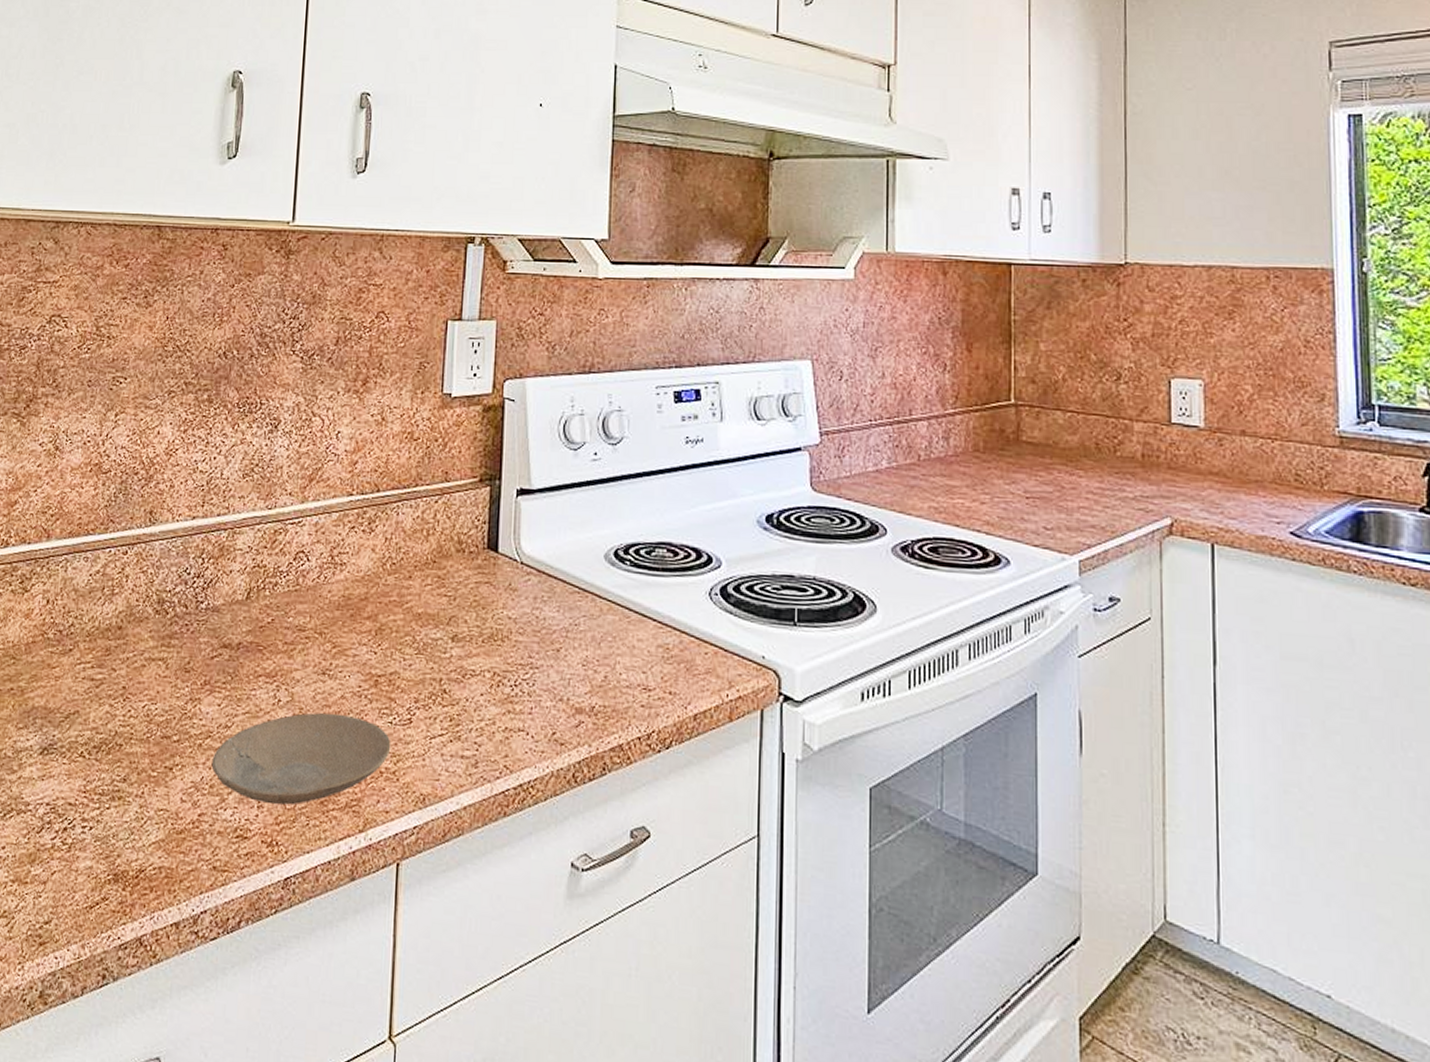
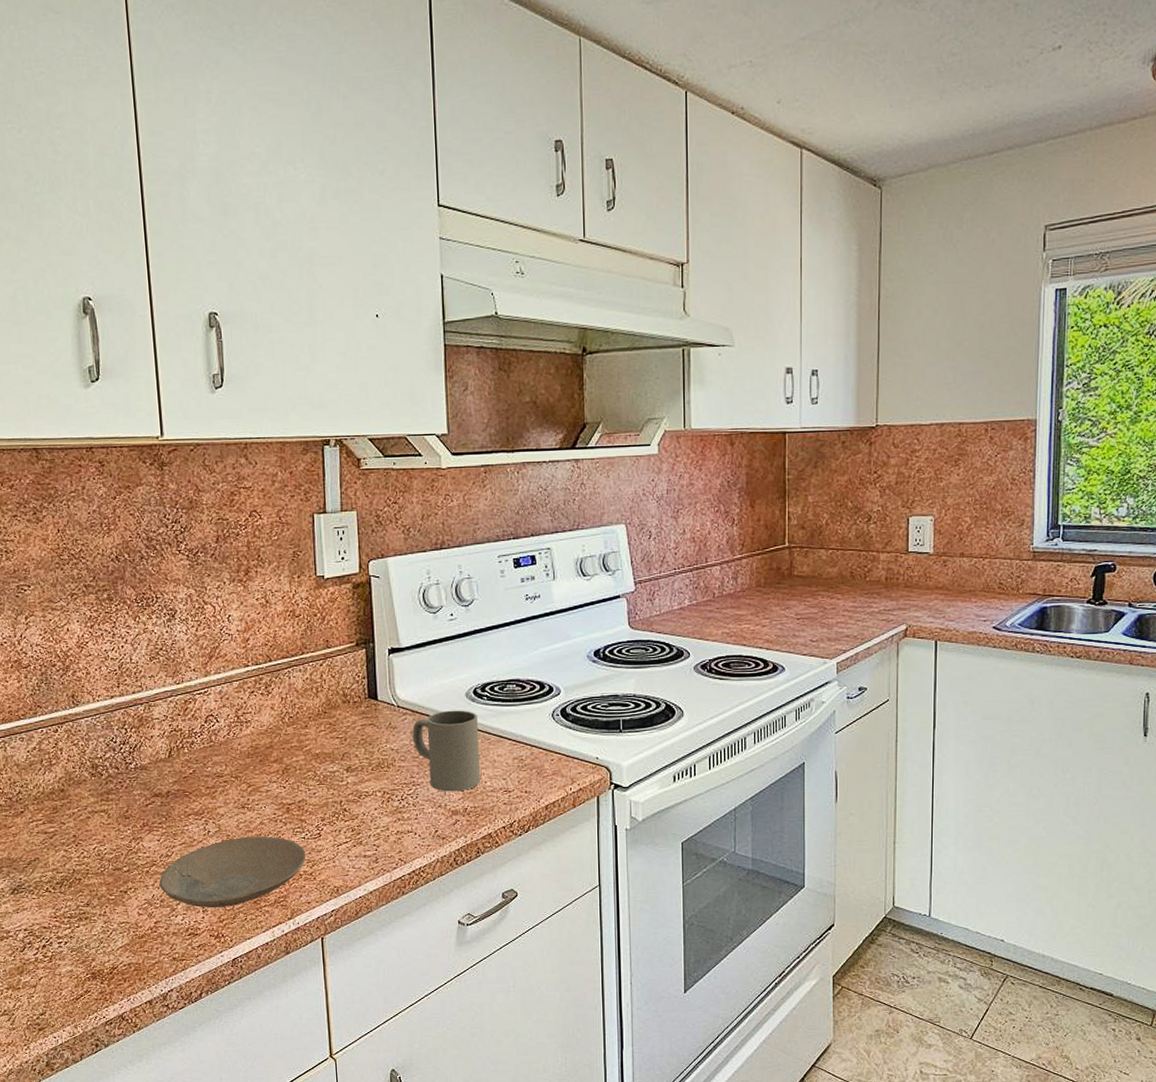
mug: none [535,574,618,683] -> present [412,710,480,792]

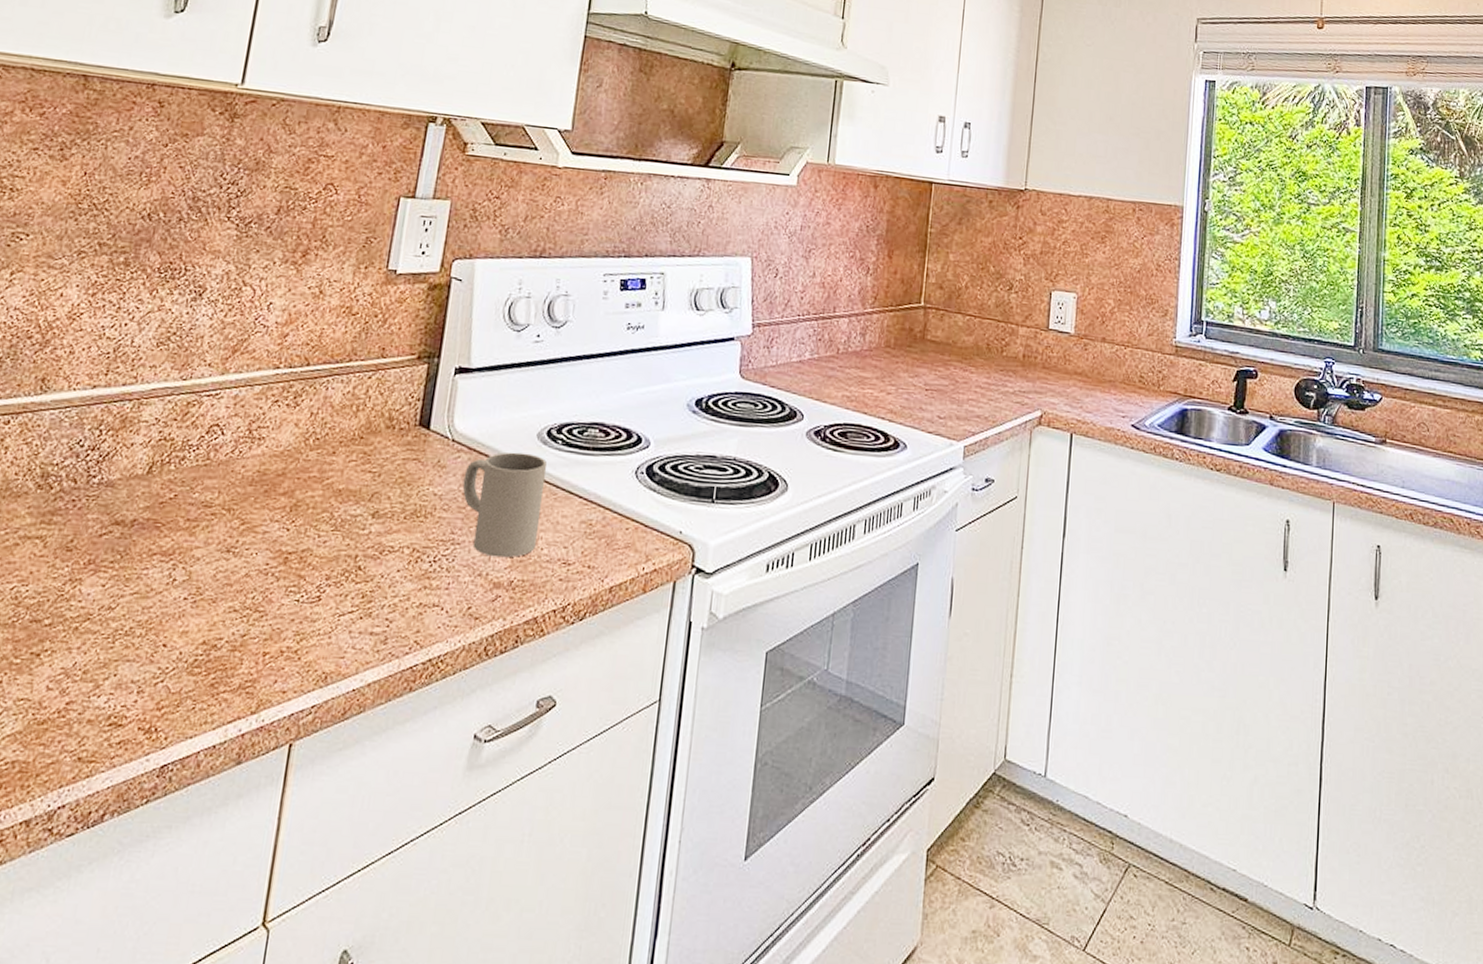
plate: present [159,836,306,908] -> none [87,591,296,689]

